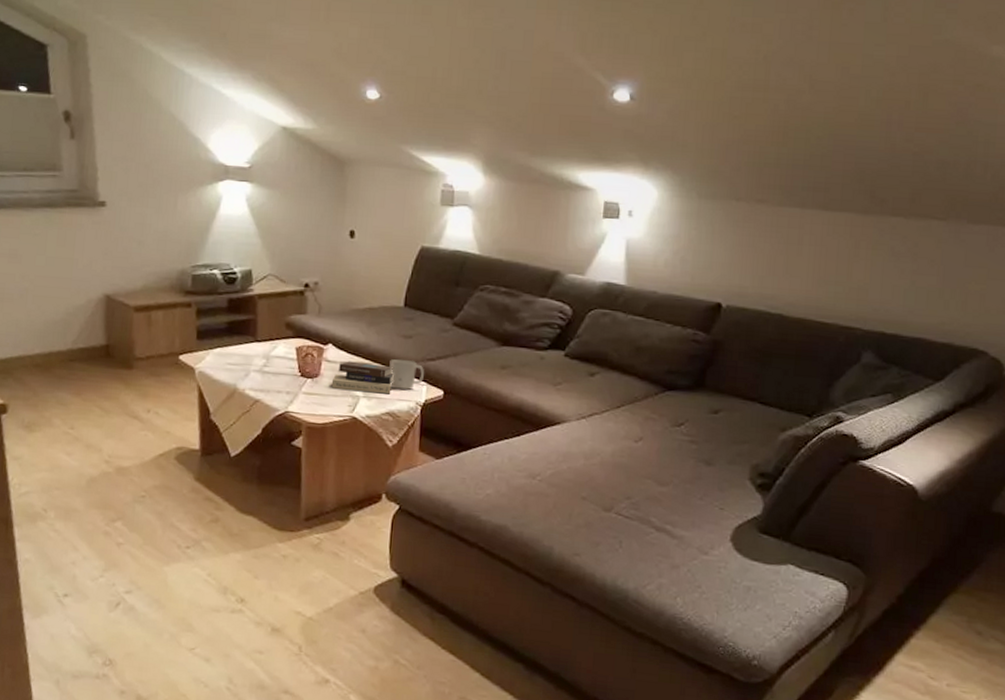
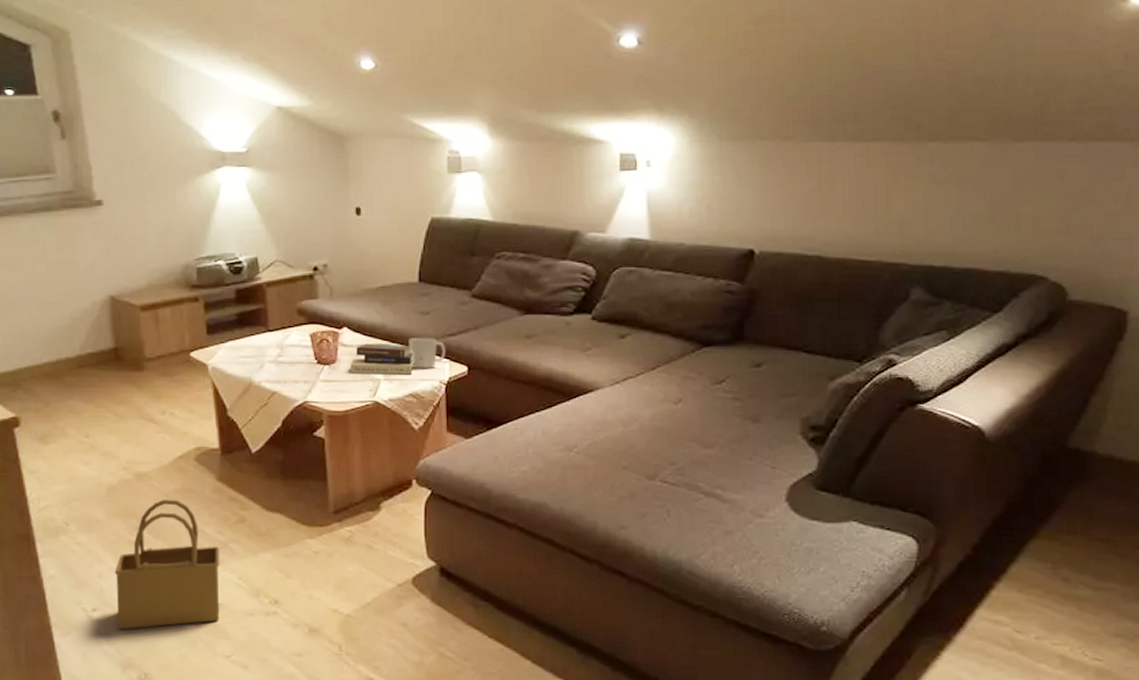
basket: none [87,494,193,617] -> present [114,499,220,630]

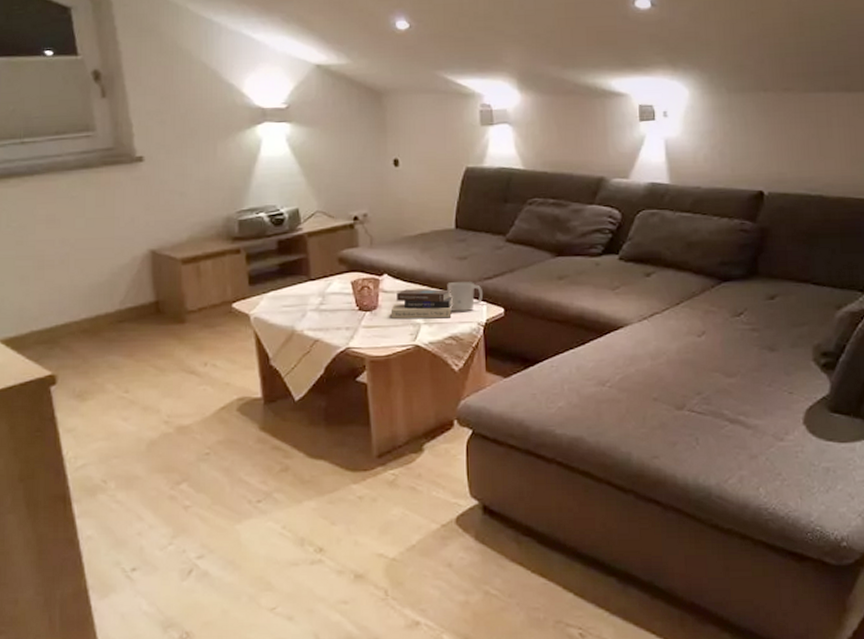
basket: present [114,499,220,630] -> none [155,451,264,589]

